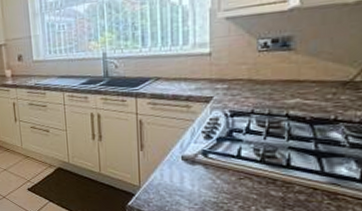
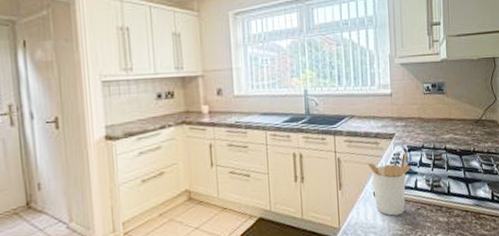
utensil holder: none [175,118,235,182] -> present [367,152,412,216]

